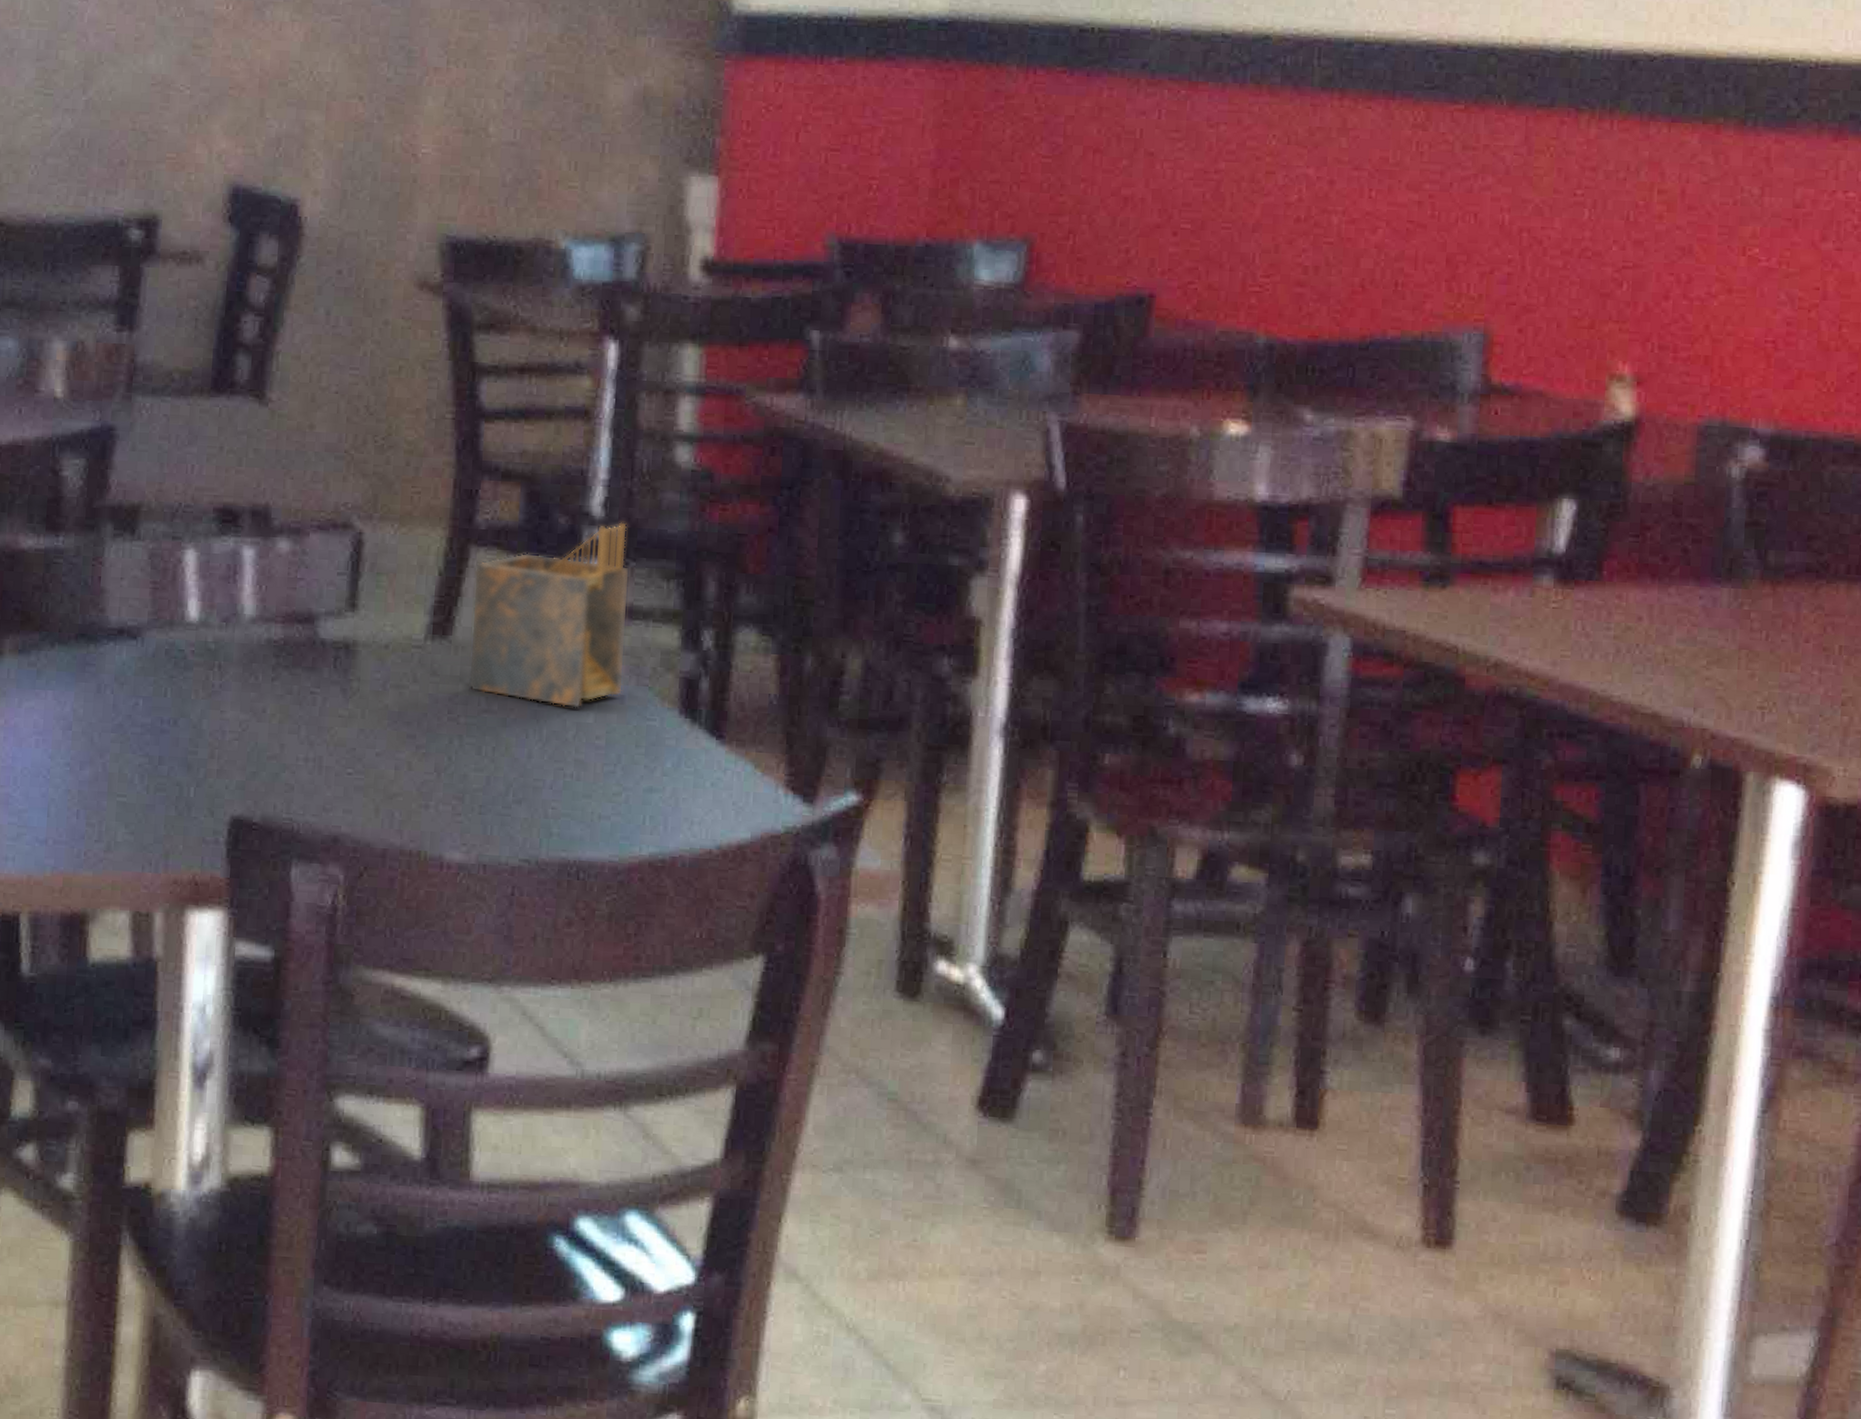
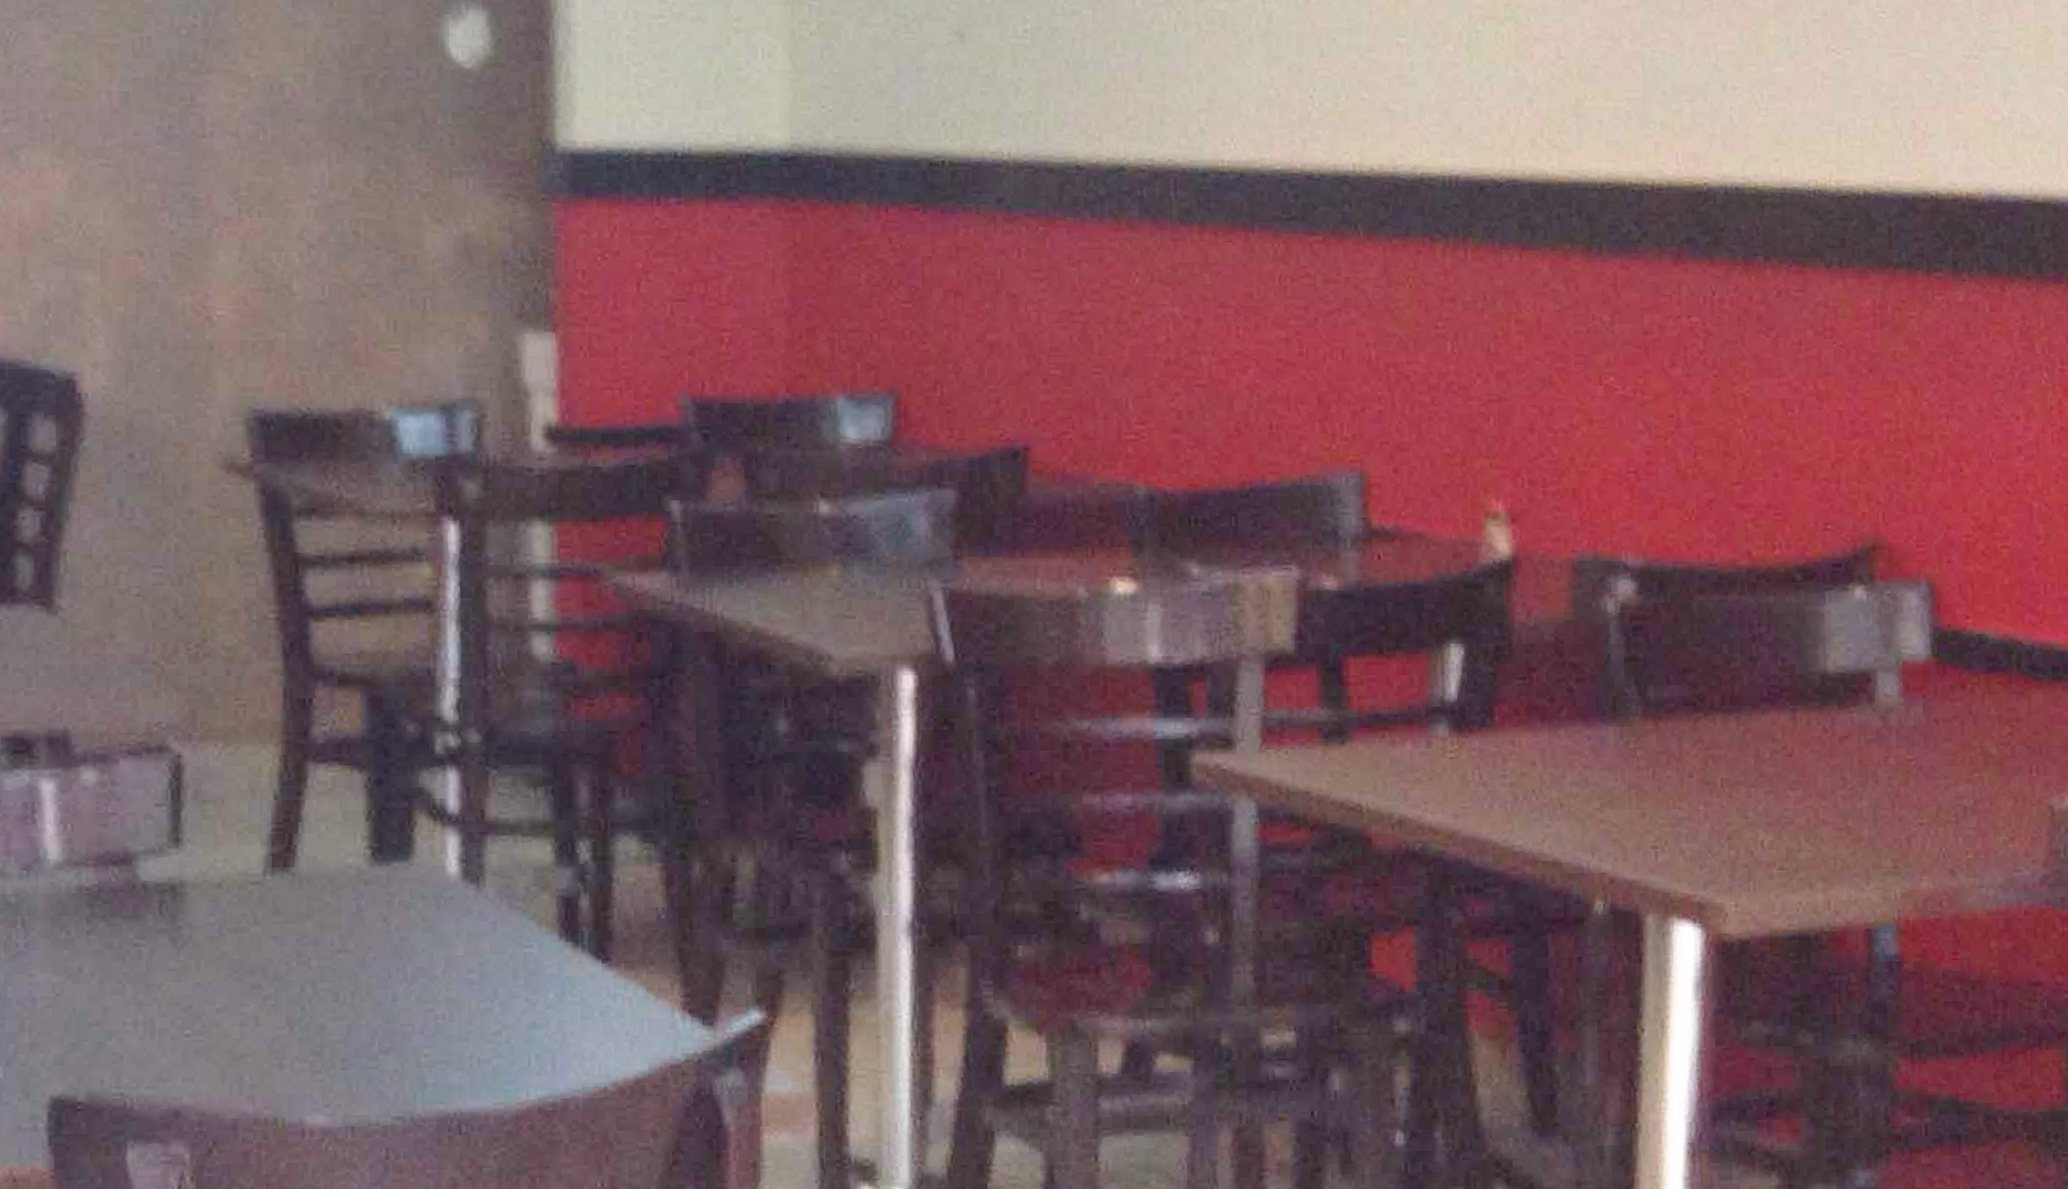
napkin holder: present [468,522,630,708] -> none [315,726,494,940]

